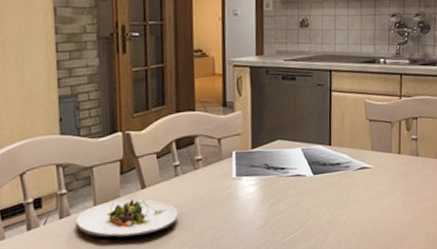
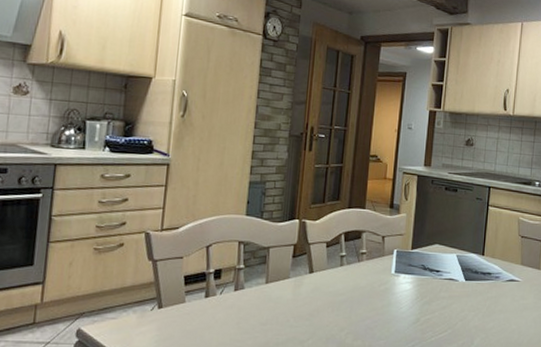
salad plate: present [76,198,178,238] -> none [248,281,339,317]

